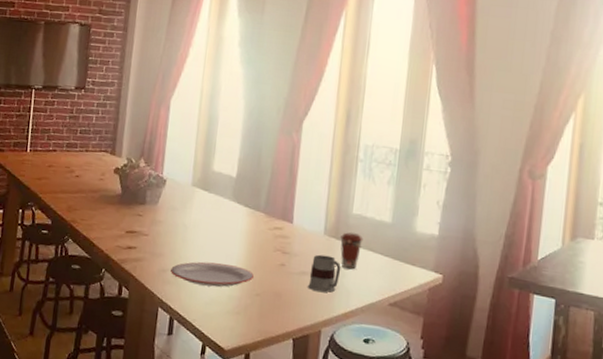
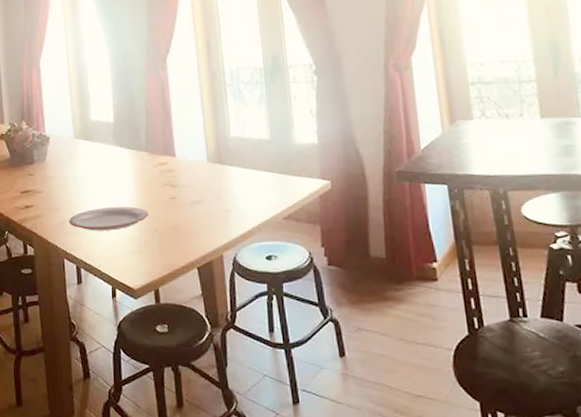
mug: present [308,254,341,292] -> none [201,181,231,217]
coffee cup: present [339,232,364,269] -> none [223,155,246,191]

